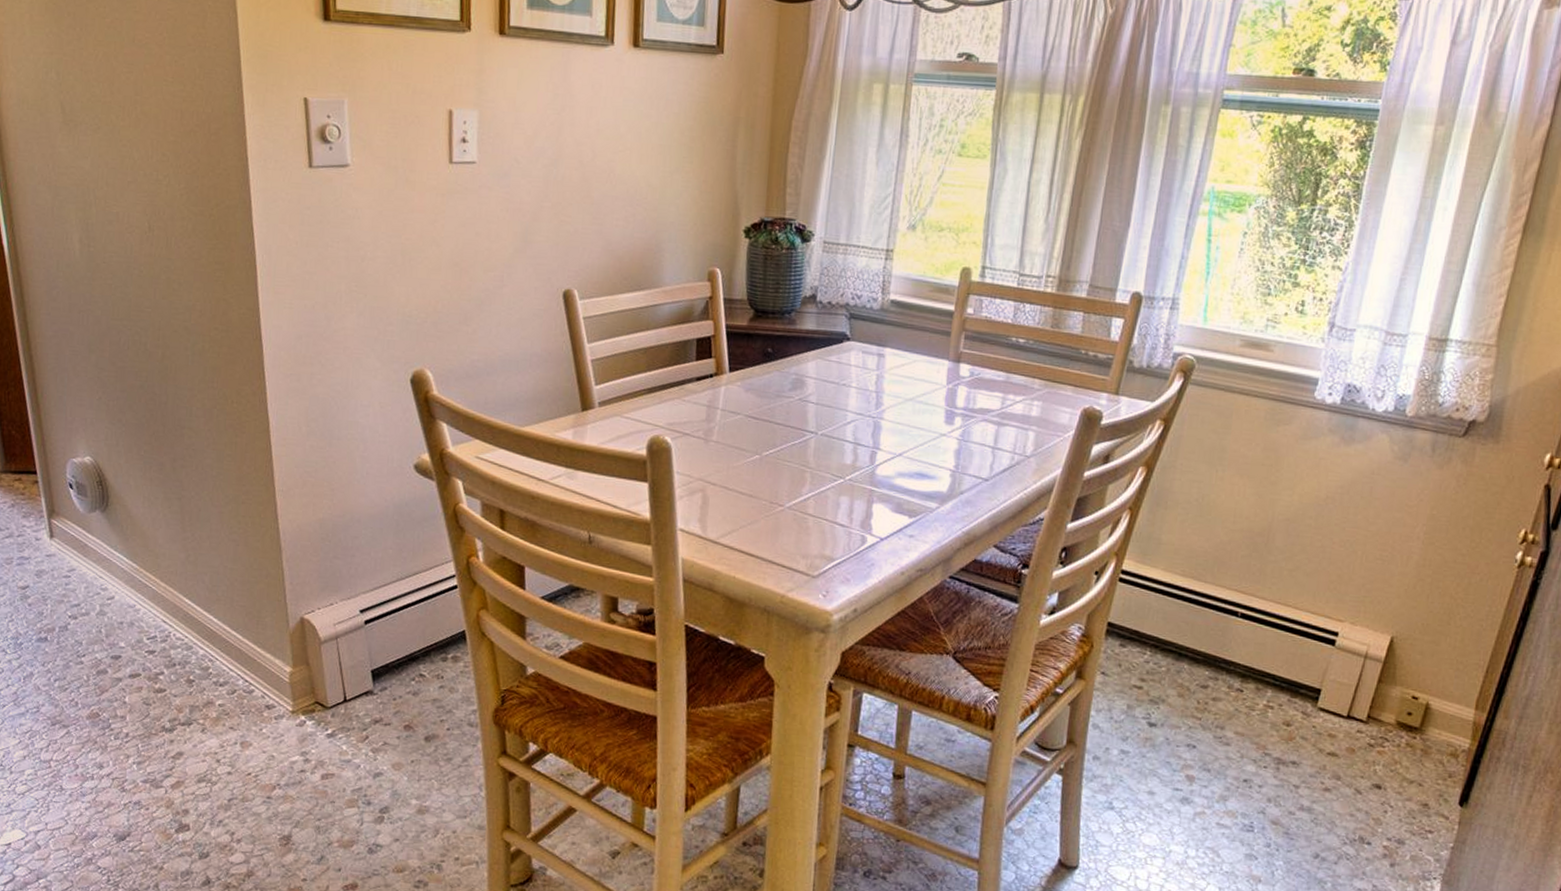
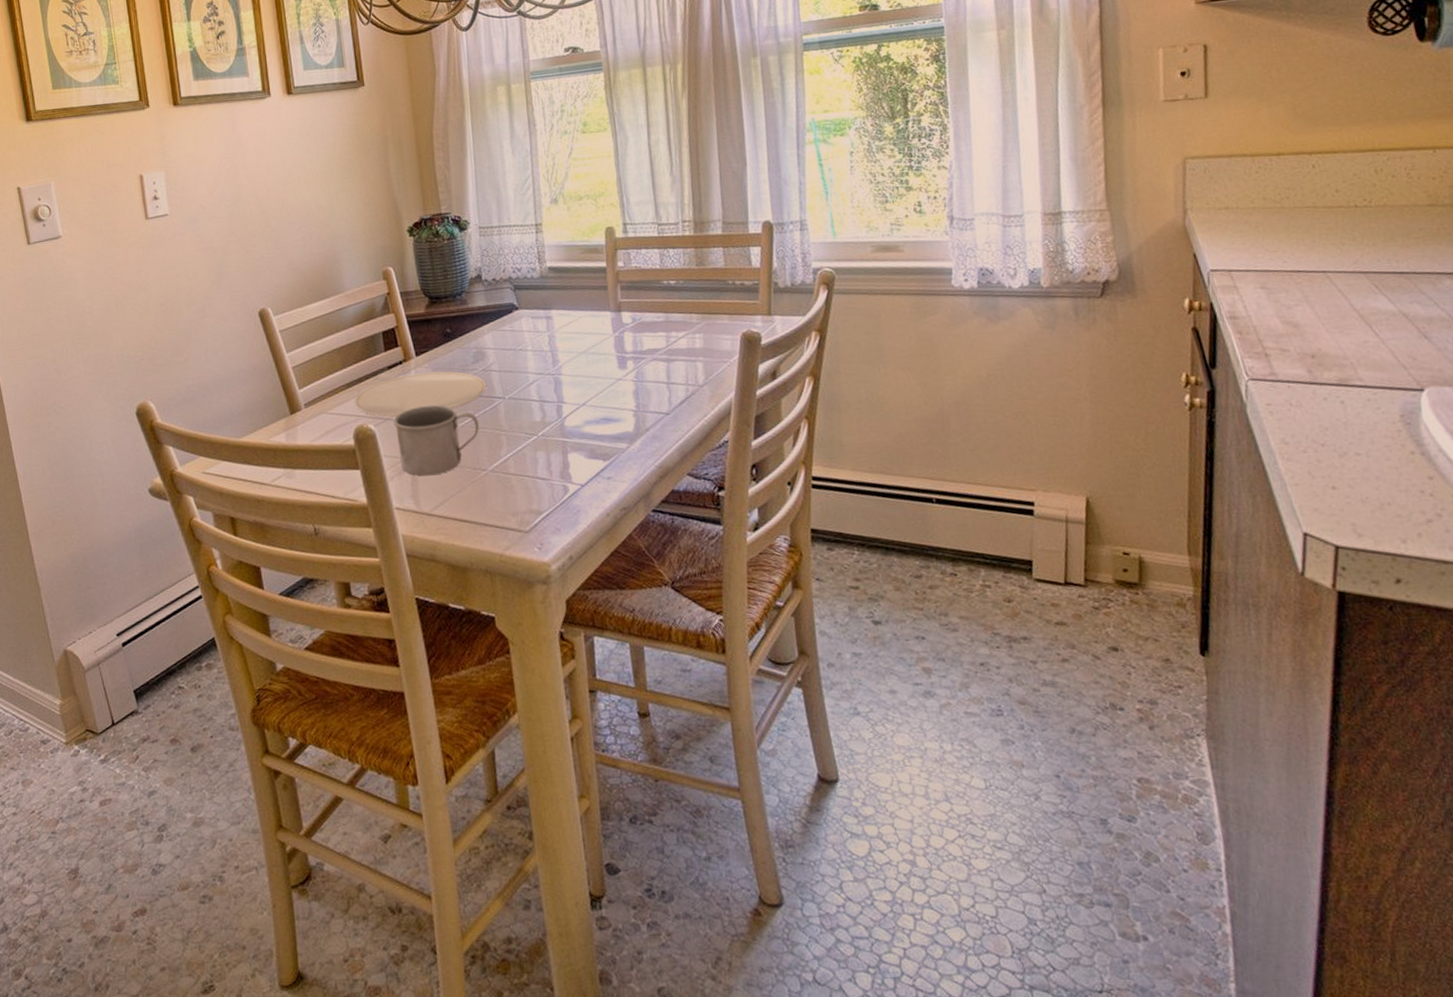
plate: none [654,390,800,436] -> present [354,371,486,418]
mug: none [693,426,784,502] -> present [394,405,479,476]

